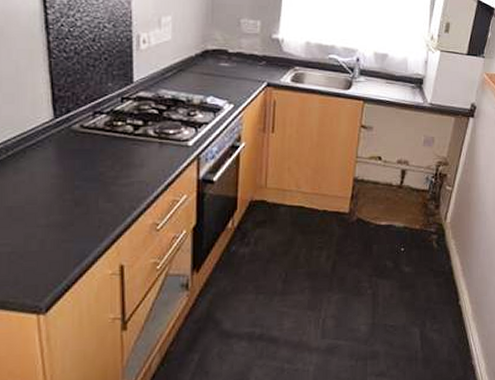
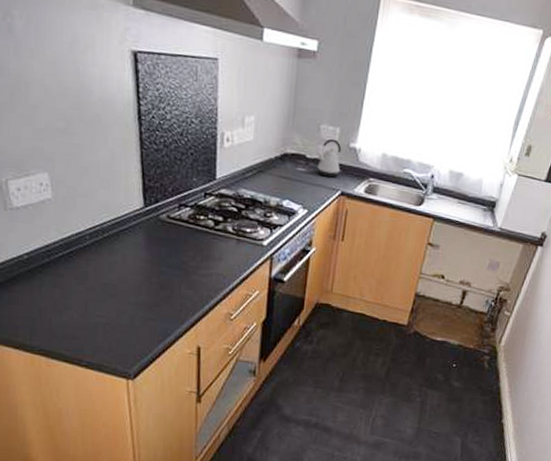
kettle: none [240,32,264,70] -> present [317,138,342,178]

